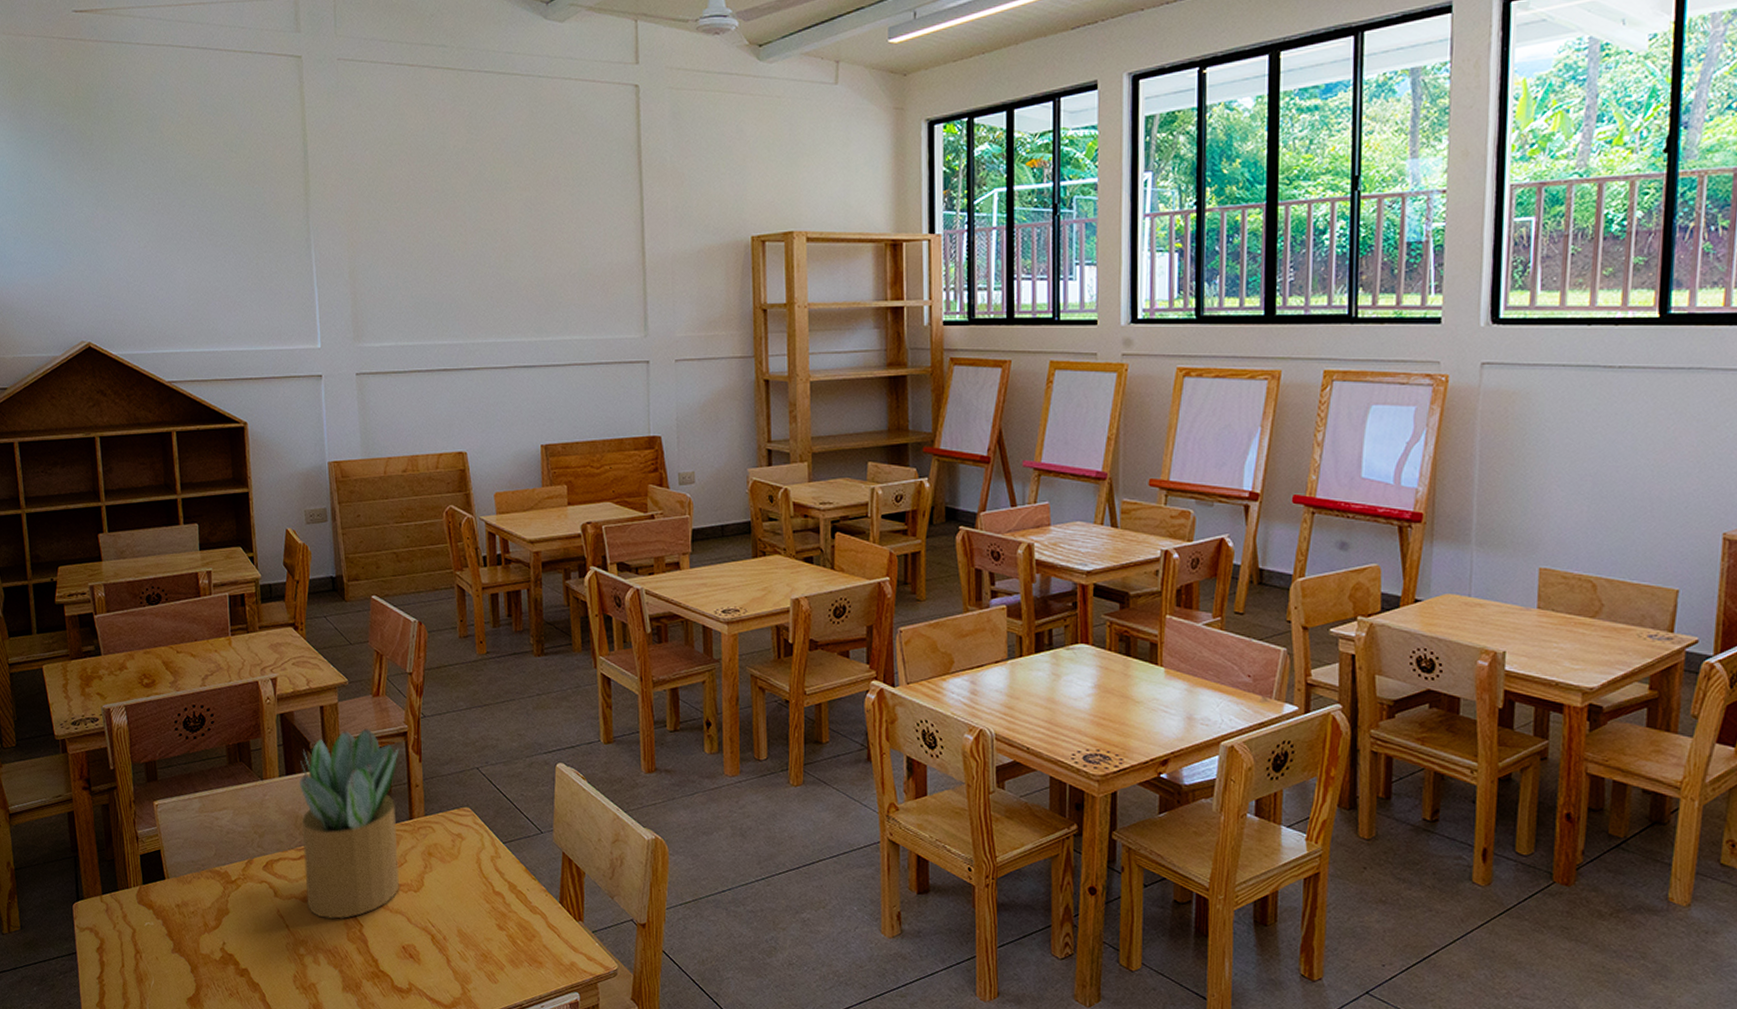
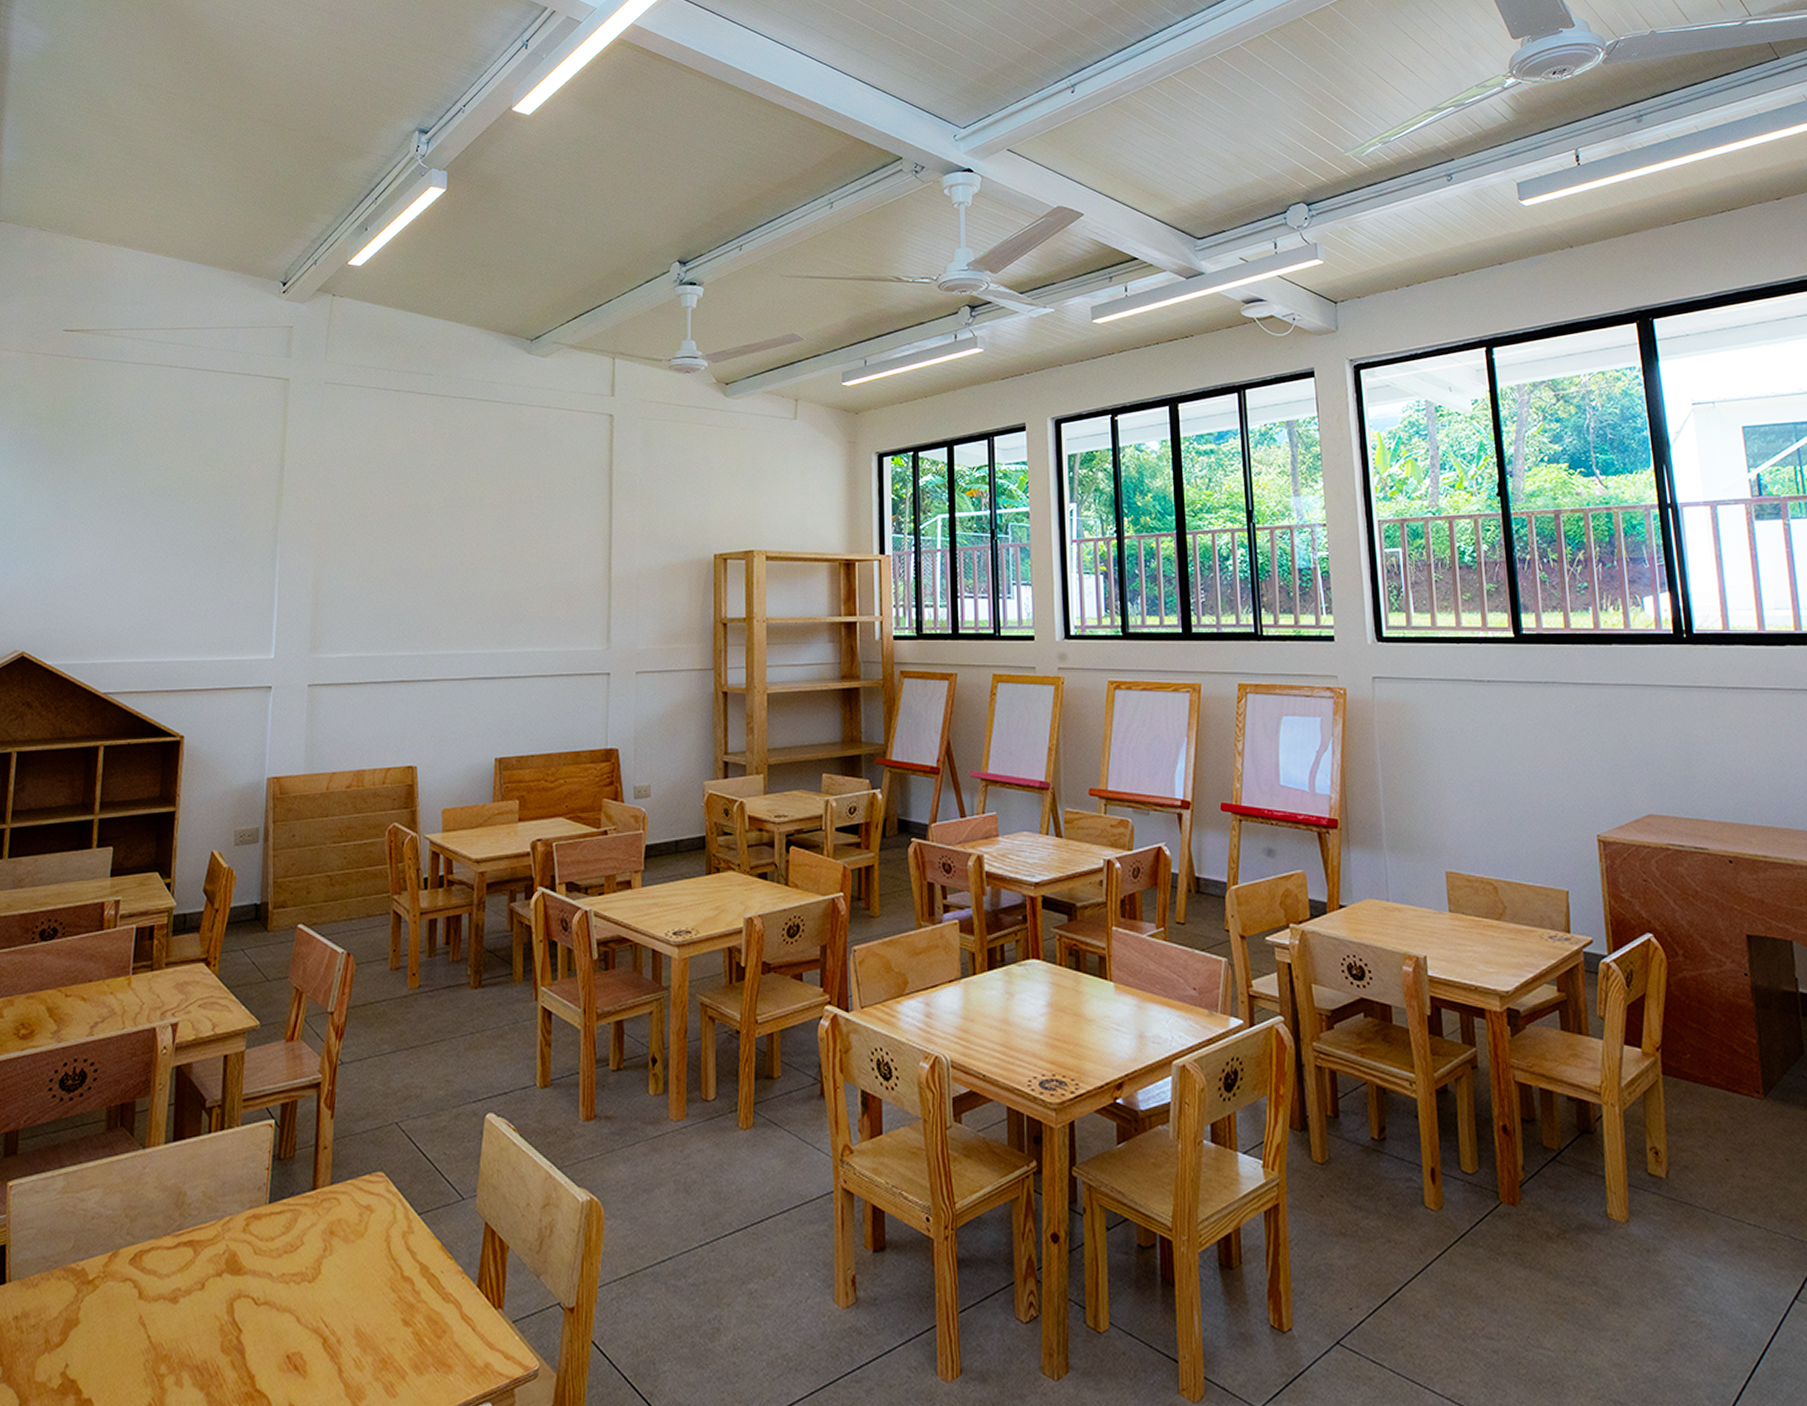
potted plant: present [299,728,400,919] -> none [177,1080,310,1324]

